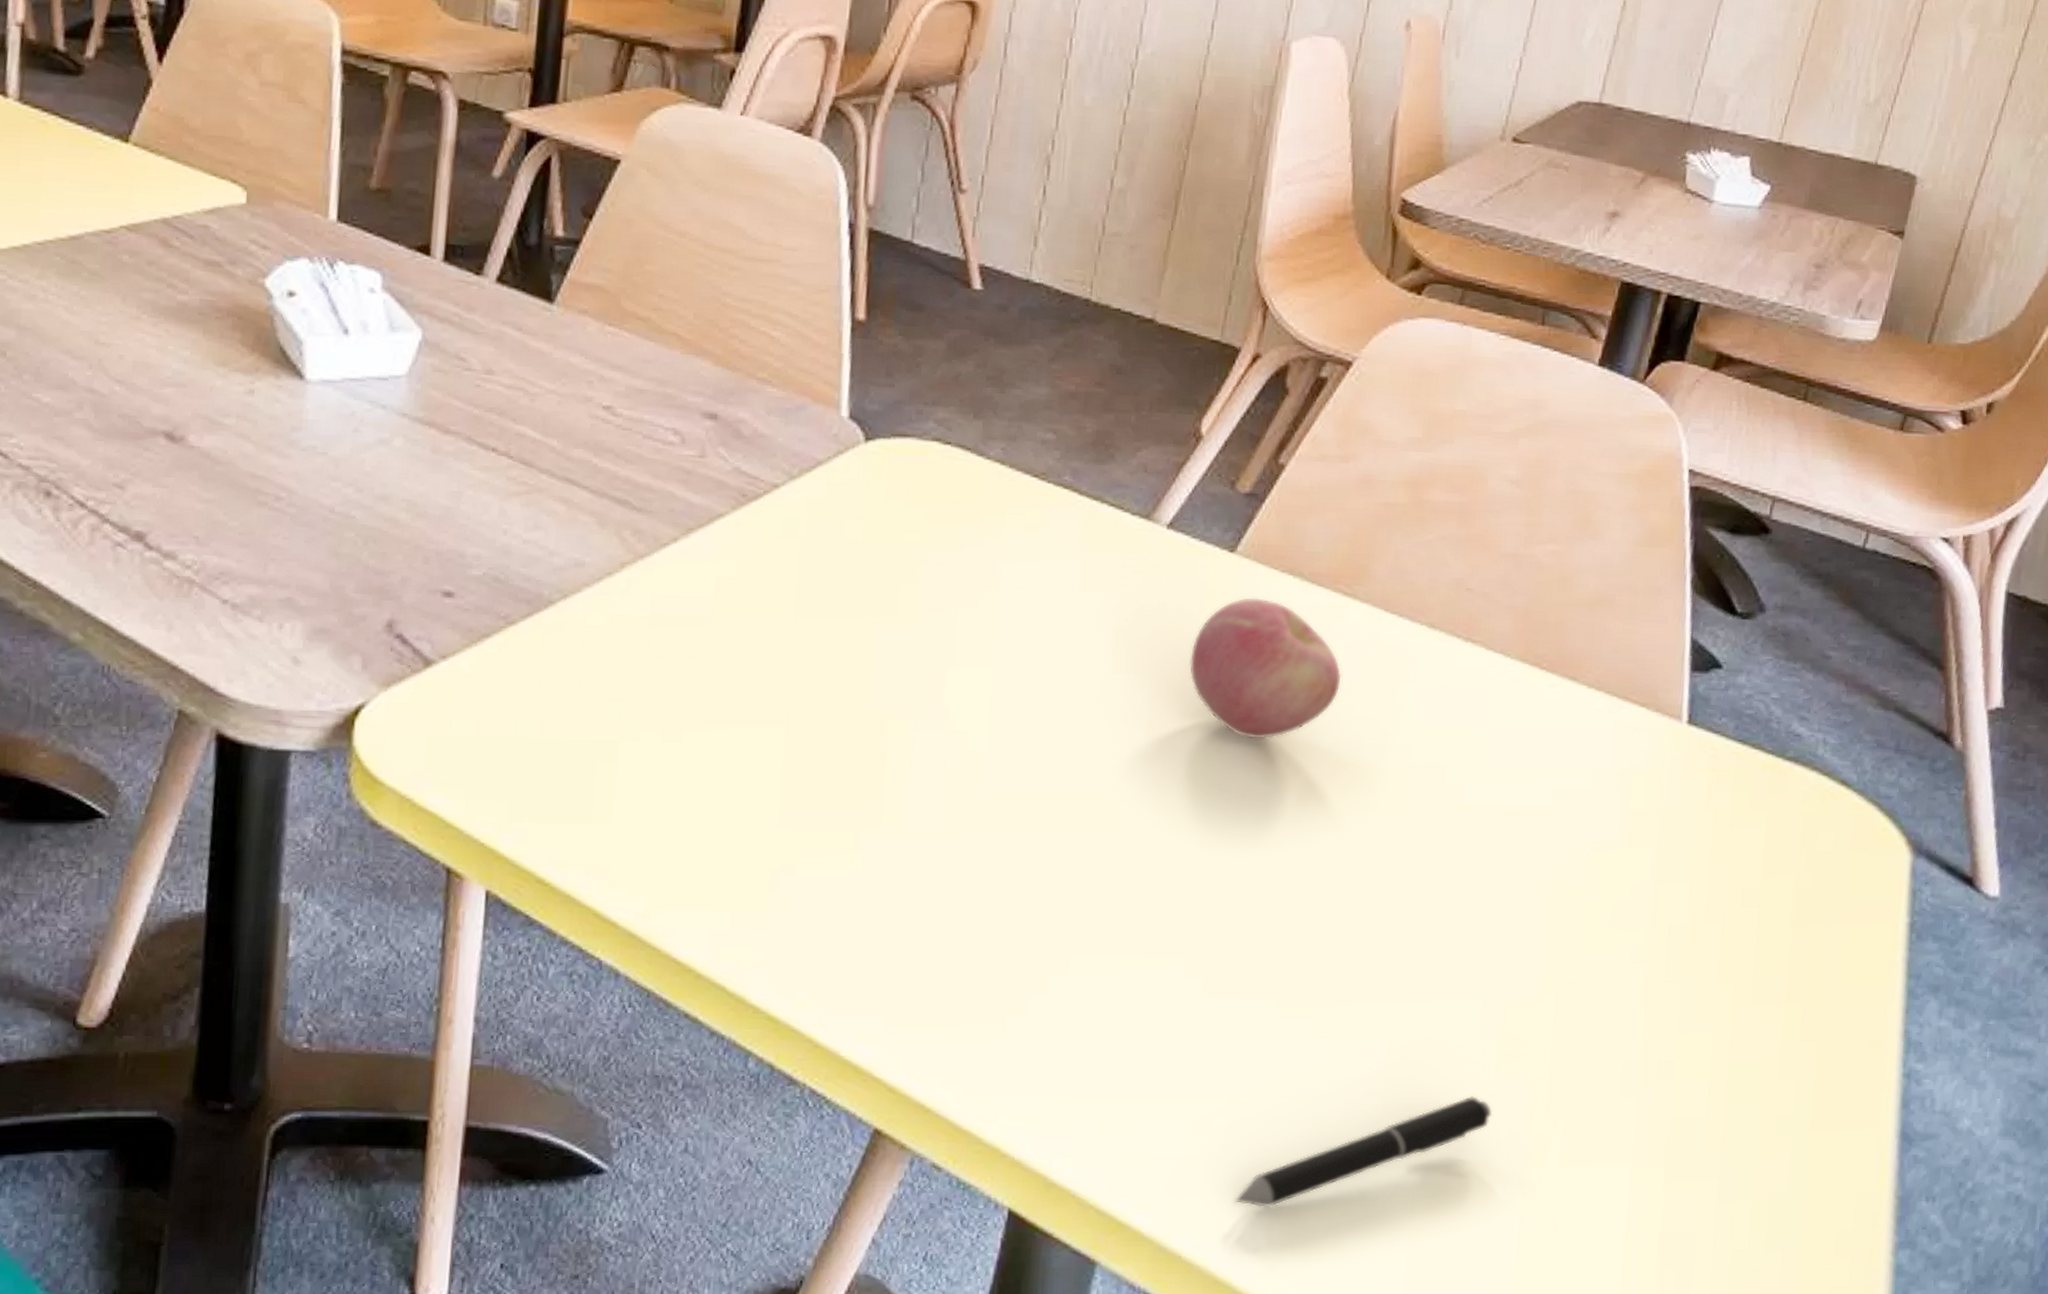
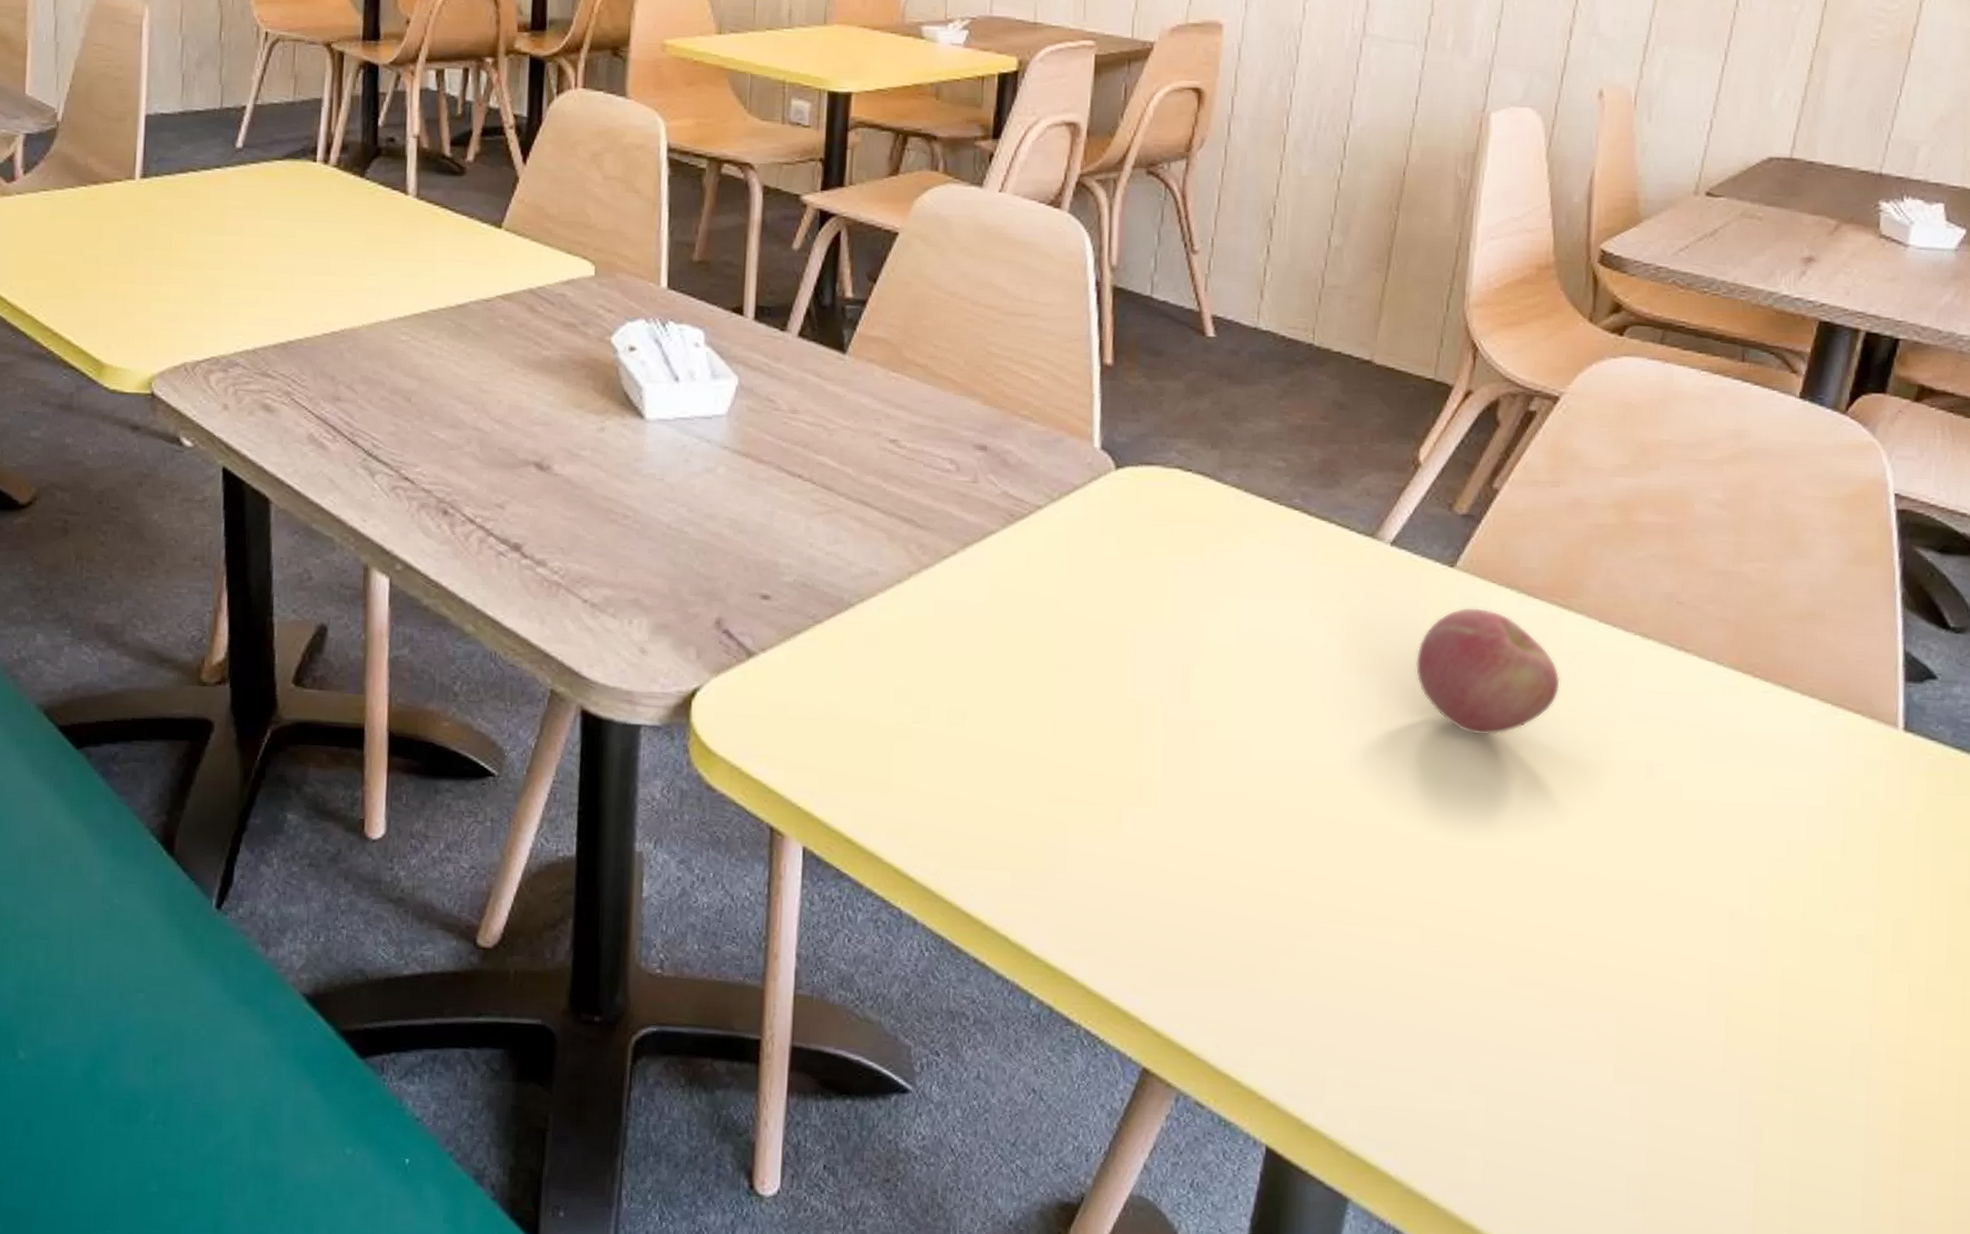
pen: present [1233,1095,1493,1208] -> none [1475,1068,1723,1161]

